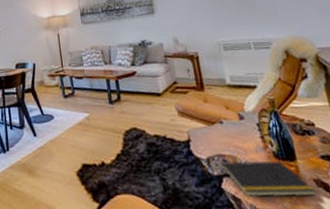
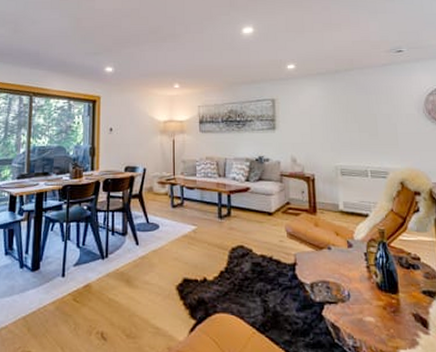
notepad: present [220,160,317,197] -> none [323,289,414,330]

